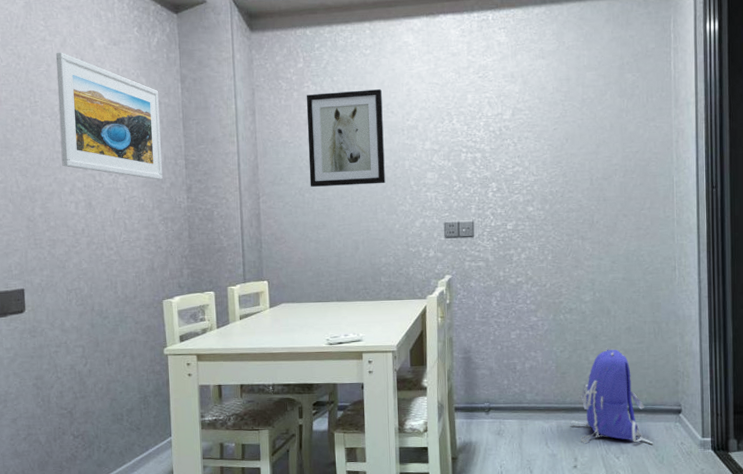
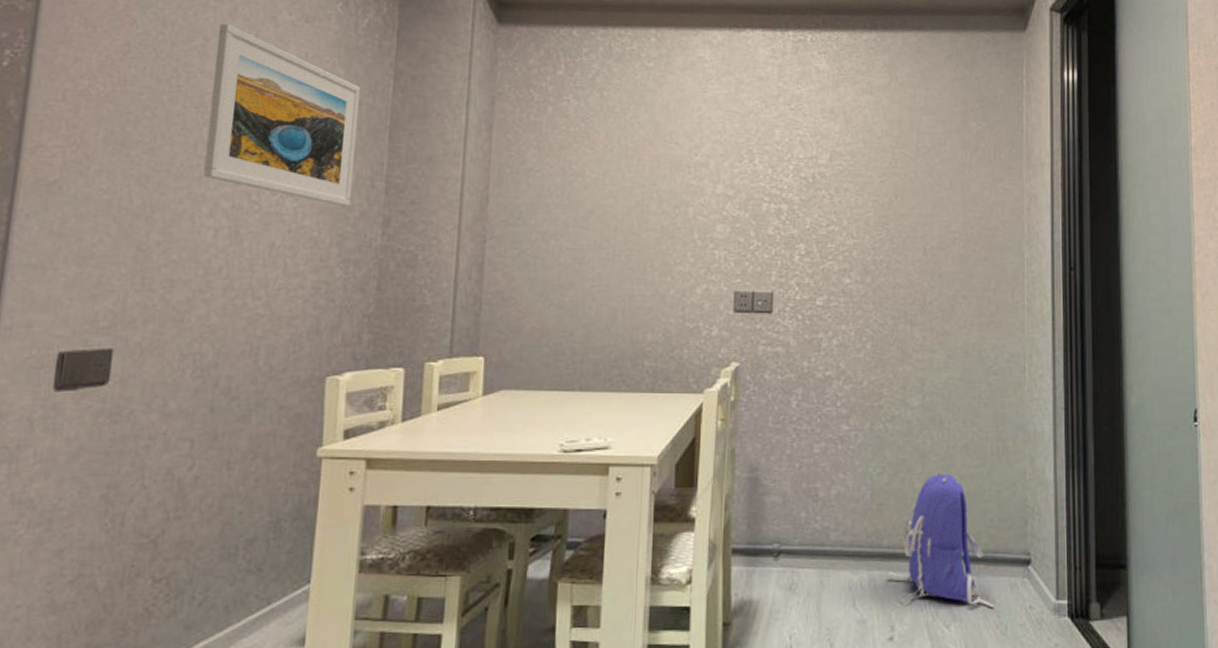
wall art: present [306,89,385,187] -> none [557,110,665,235]

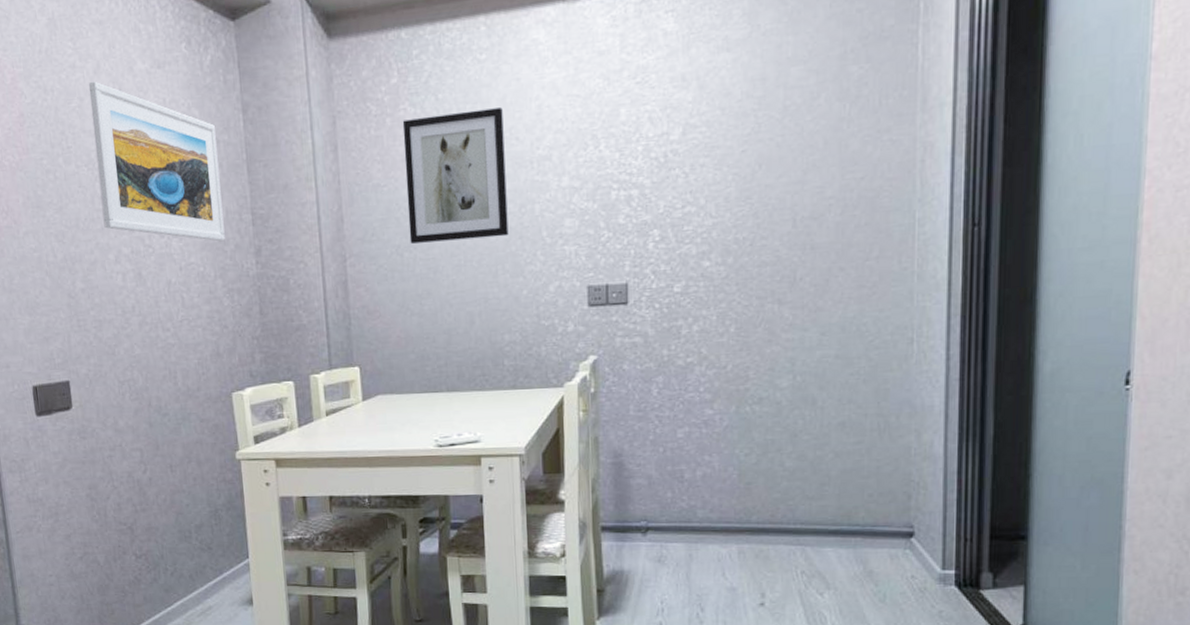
wall art: none [557,110,665,235] -> present [402,107,509,244]
backpack: present [886,470,994,607] -> none [756,448,871,576]

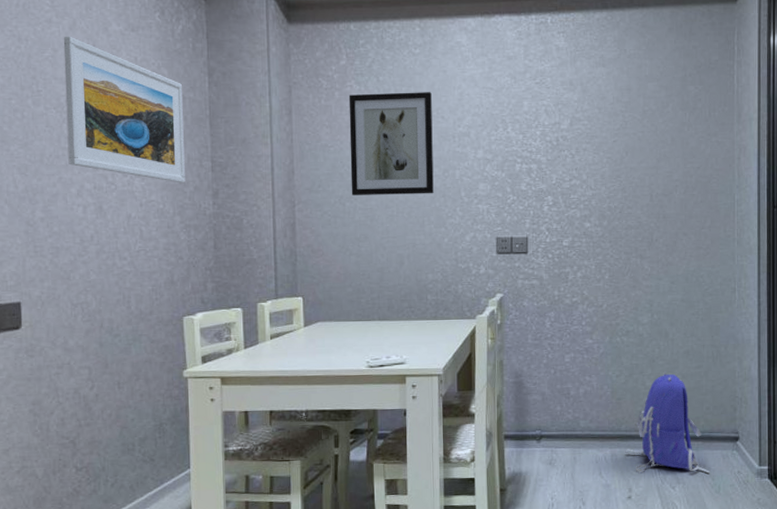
backpack: none [756,448,871,576] -> present [625,371,709,473]

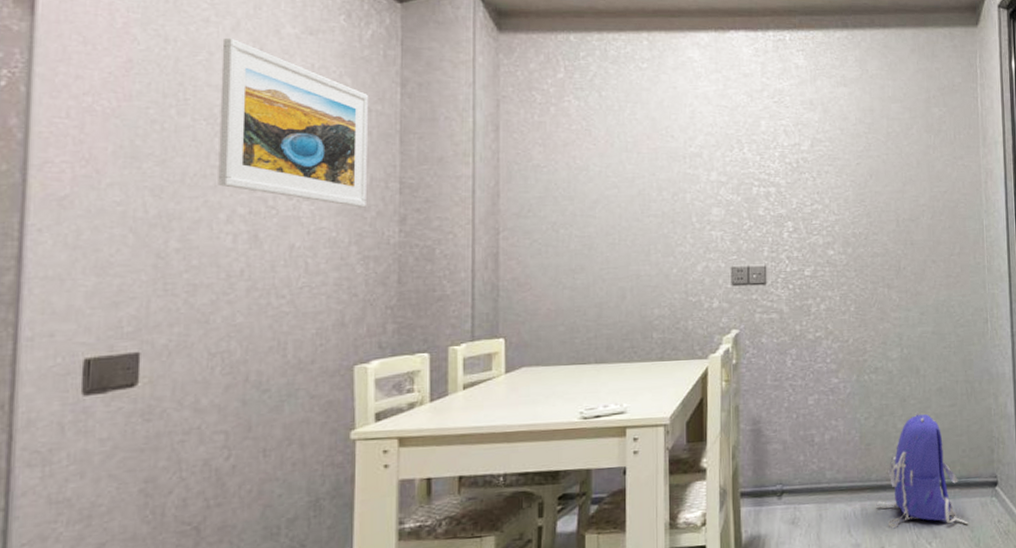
wall art: present [348,92,434,195] -> none [566,109,662,221]

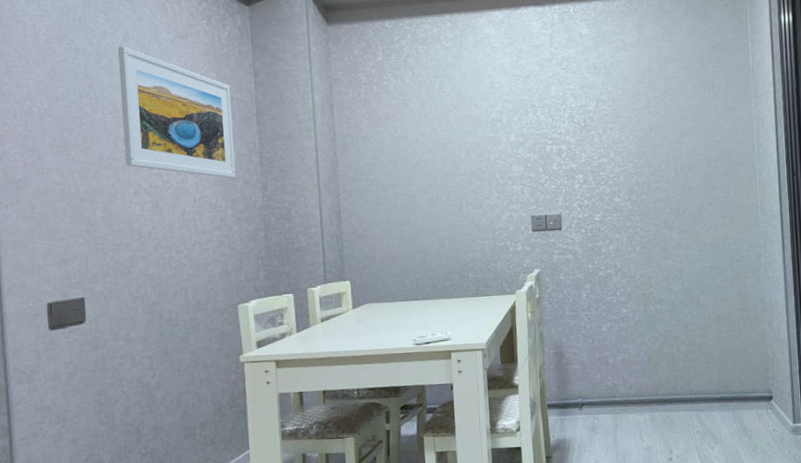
backpack: present [876,411,968,528] -> none [664,336,746,435]

